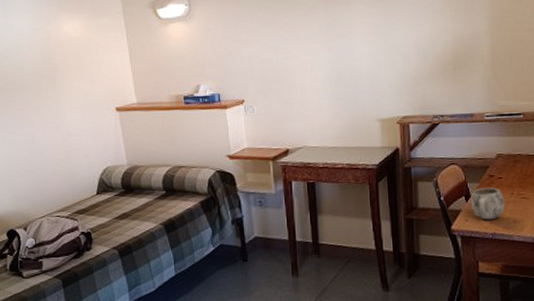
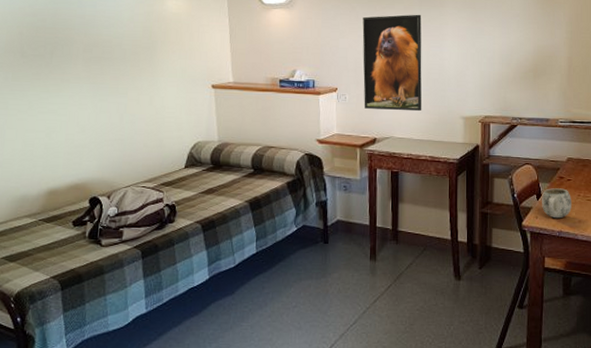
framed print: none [265,14,335,119] -> present [362,14,422,112]

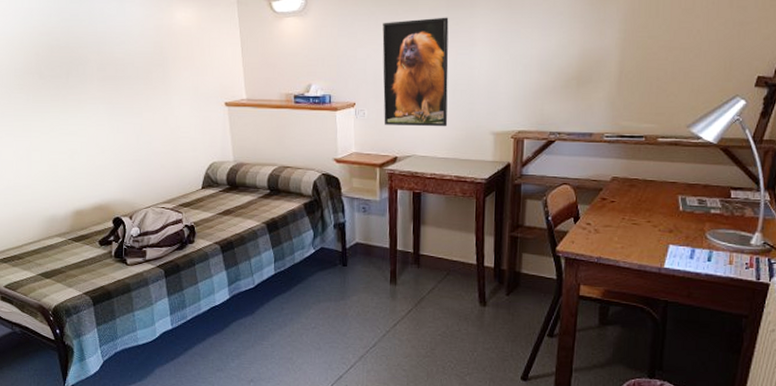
mug: present [542,188,572,219] -> none [579,210,614,244]

